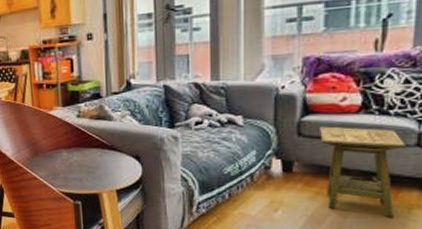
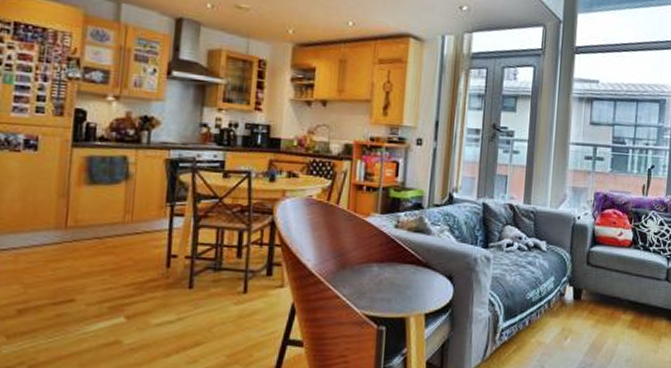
side table: present [318,126,408,219] -> none [602,257,660,346]

